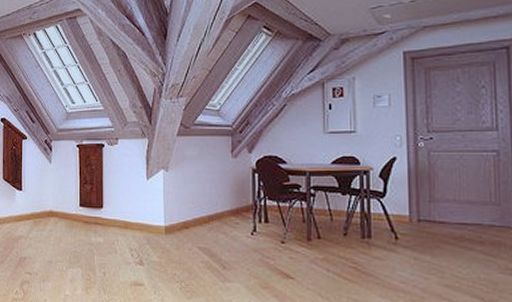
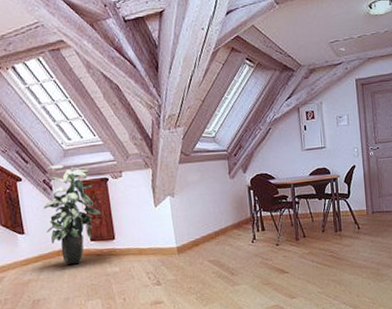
indoor plant: none [41,126,93,227] -> present [43,164,101,264]

